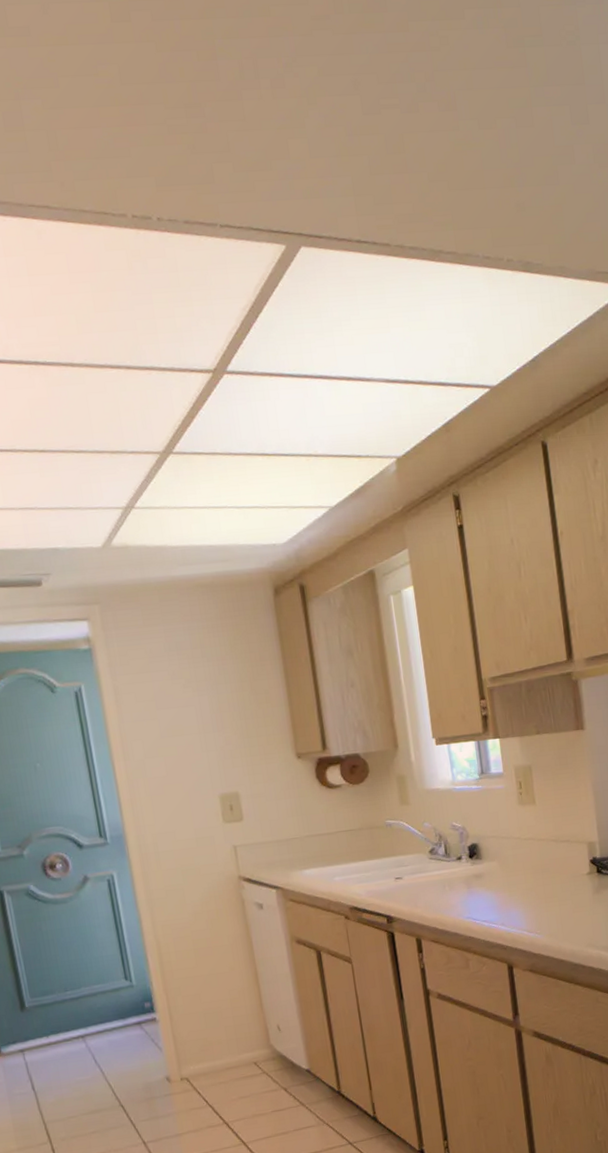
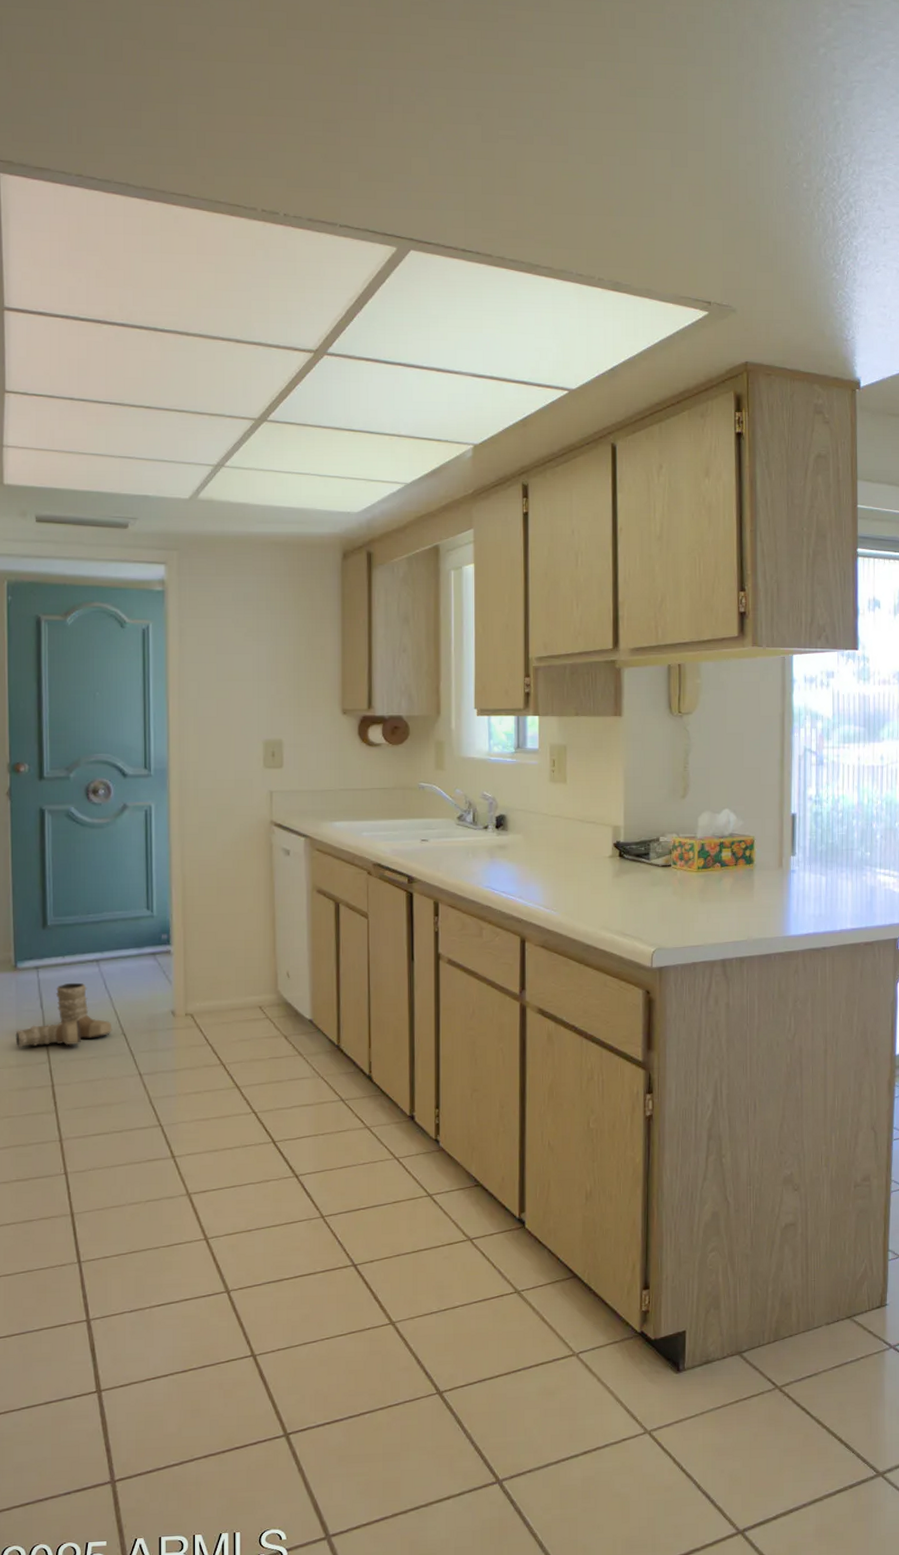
boots: none [11,1060,109,1132] -> present [15,982,112,1048]

